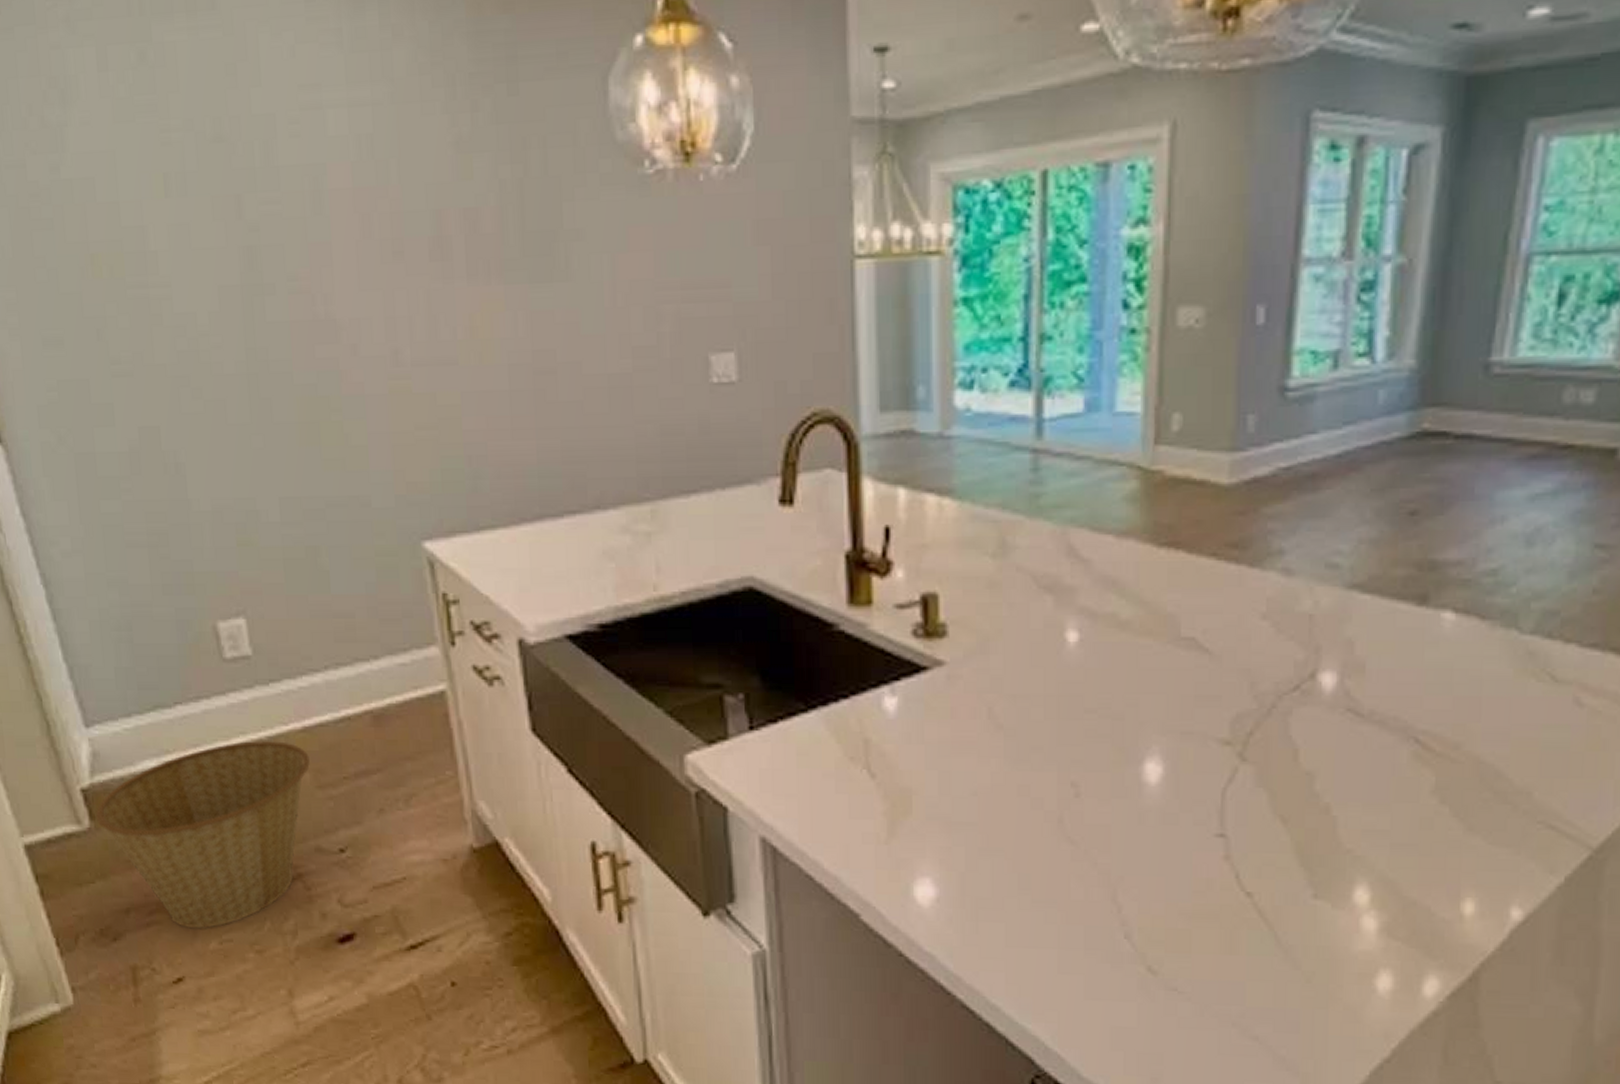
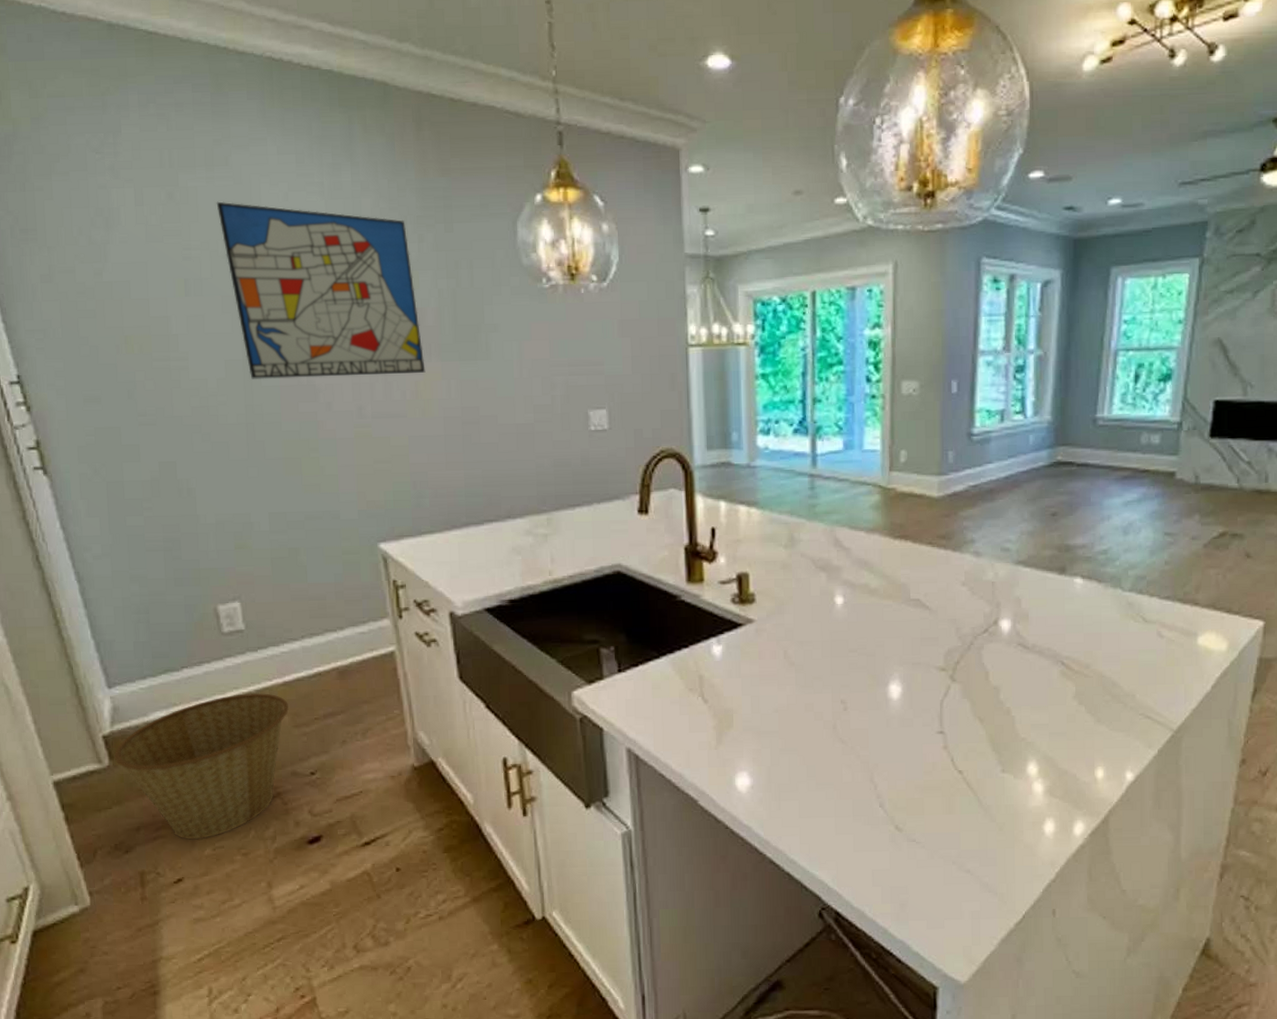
wall art: none [201,61,483,312] -> present [216,201,426,379]

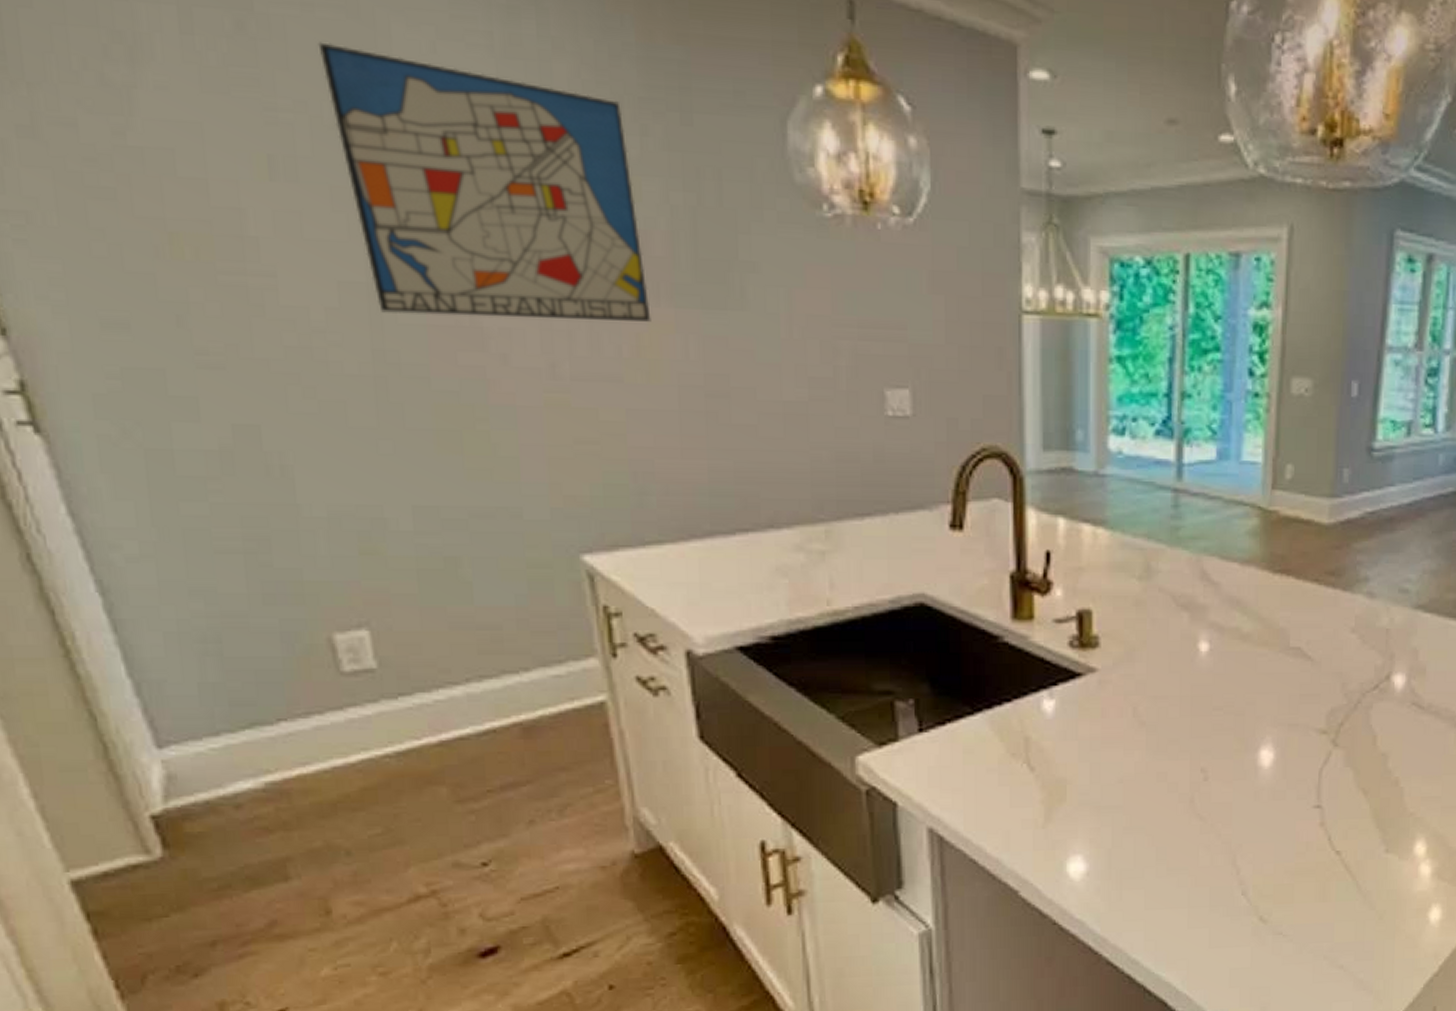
basket: present [114,692,289,840] -> none [171,755,447,957]

